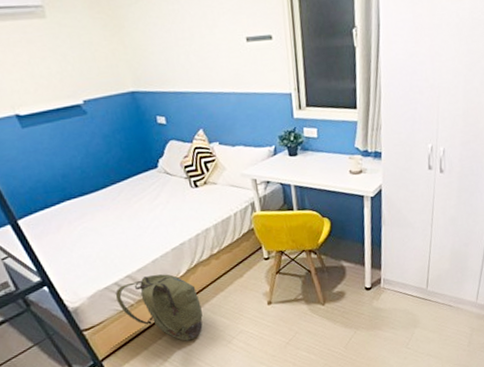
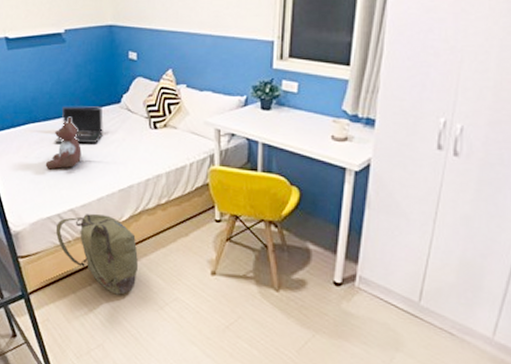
stuffed bear: none [91,188,128,243] -> present [45,116,82,170]
laptop computer: none [97,173,146,216] -> present [55,106,103,144]

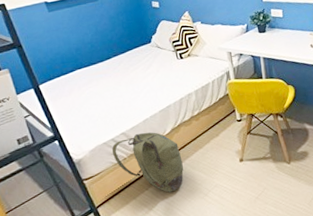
stuffed bear: present [45,116,82,170] -> none [95,59,125,105]
laptop computer: present [55,106,103,144] -> none [101,47,140,82]

